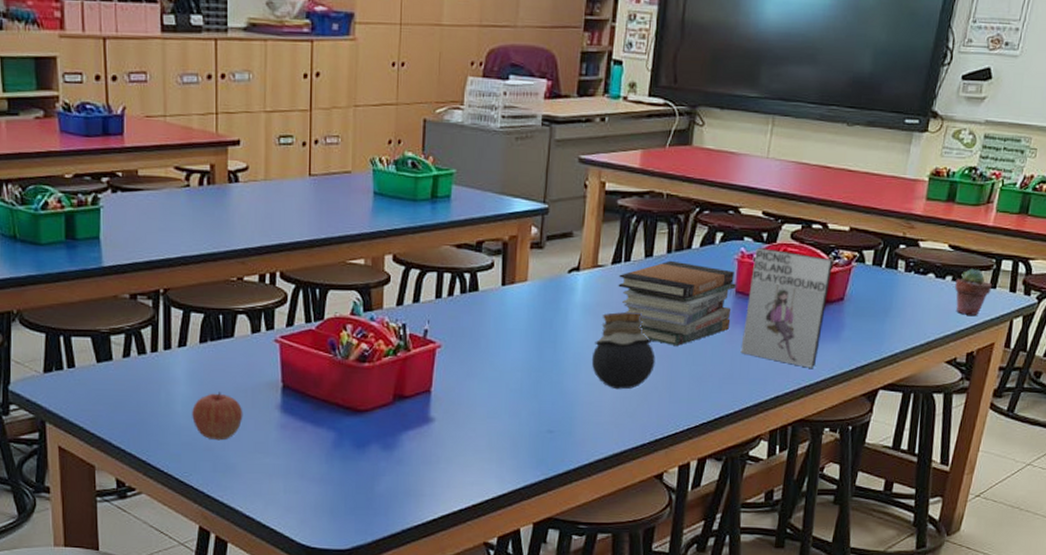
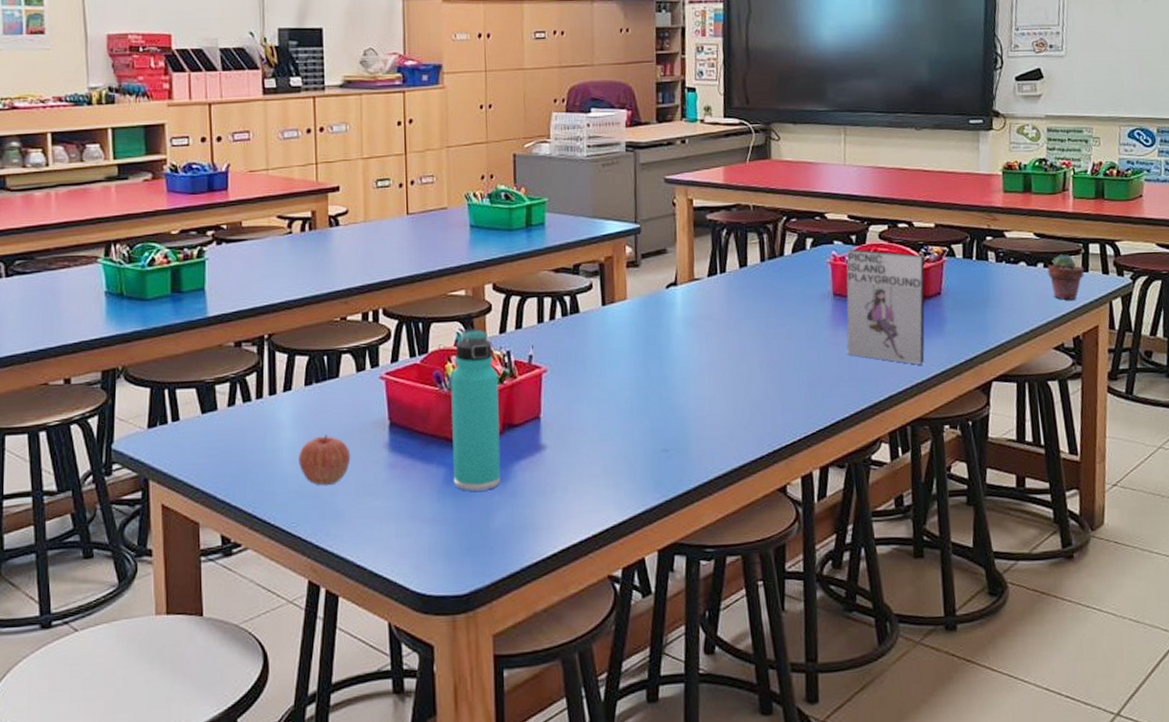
thermos bottle: none [343,299,393,456] -> present [450,329,501,491]
jar: present [591,311,655,390] -> none [699,321,763,402]
book stack: present [618,260,736,347] -> none [716,268,833,353]

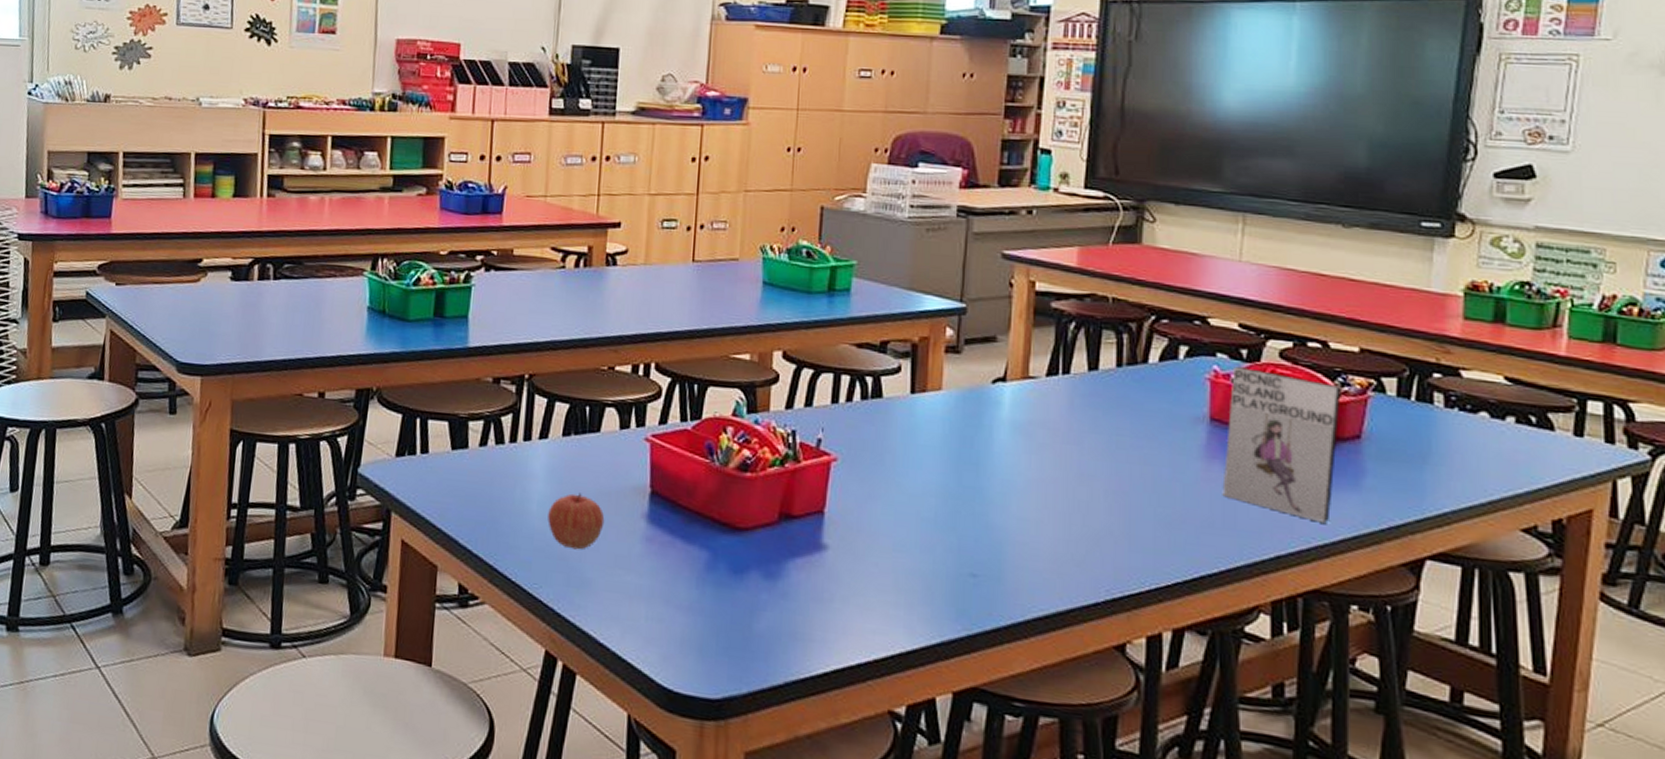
thermos bottle: present [450,329,501,491] -> none [717,398,780,586]
potted succulent: present [1047,253,1085,300] -> none [1521,408,1578,471]

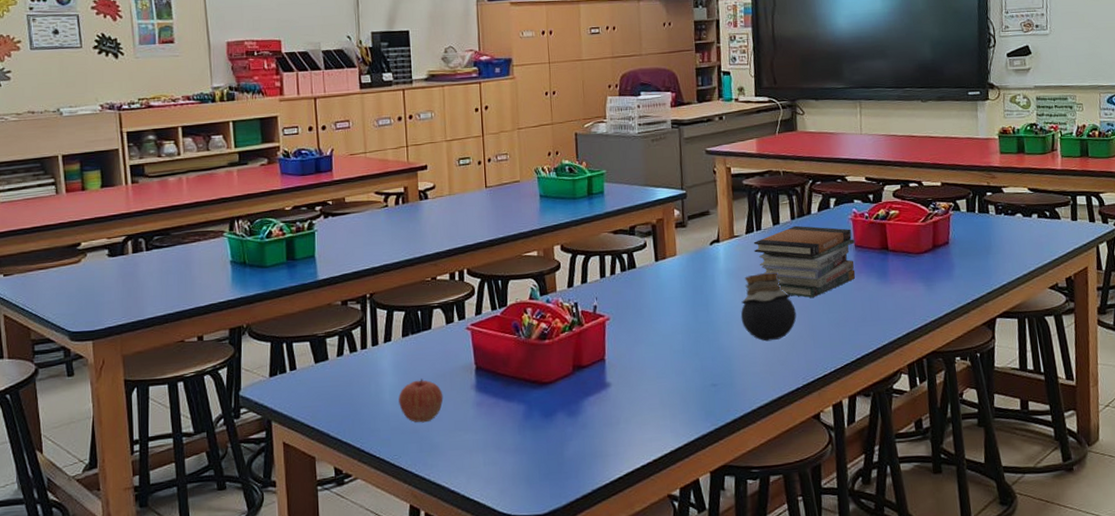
jar: none [1024,434,1108,530] -> present [740,271,797,342]
book stack: none [1055,375,1210,482] -> present [753,225,856,299]
book: present [1222,366,1341,523] -> none [865,206,937,305]

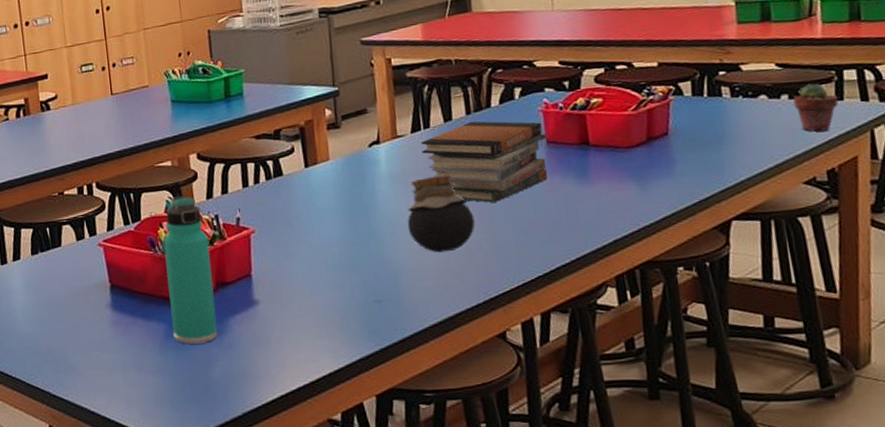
apple: present [399,378,444,423] -> none [31,297,78,343]
thermos bottle: none [527,284,573,425] -> present [163,196,218,345]
potted succulent: none [1041,205,1074,246] -> present [793,83,839,132]

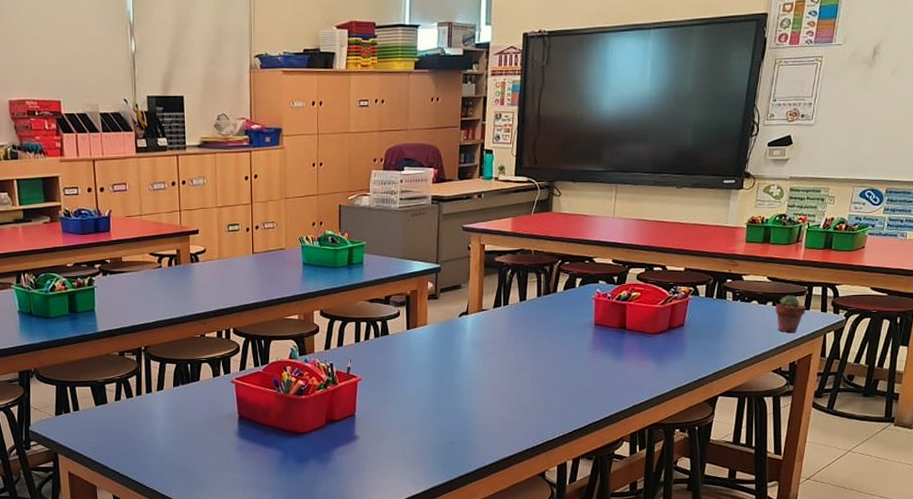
thermos bottle: present [163,196,218,345] -> none [286,346,324,469]
jar: present [407,174,475,253] -> none [481,344,533,407]
book stack: present [420,121,548,204] -> none [500,302,595,370]

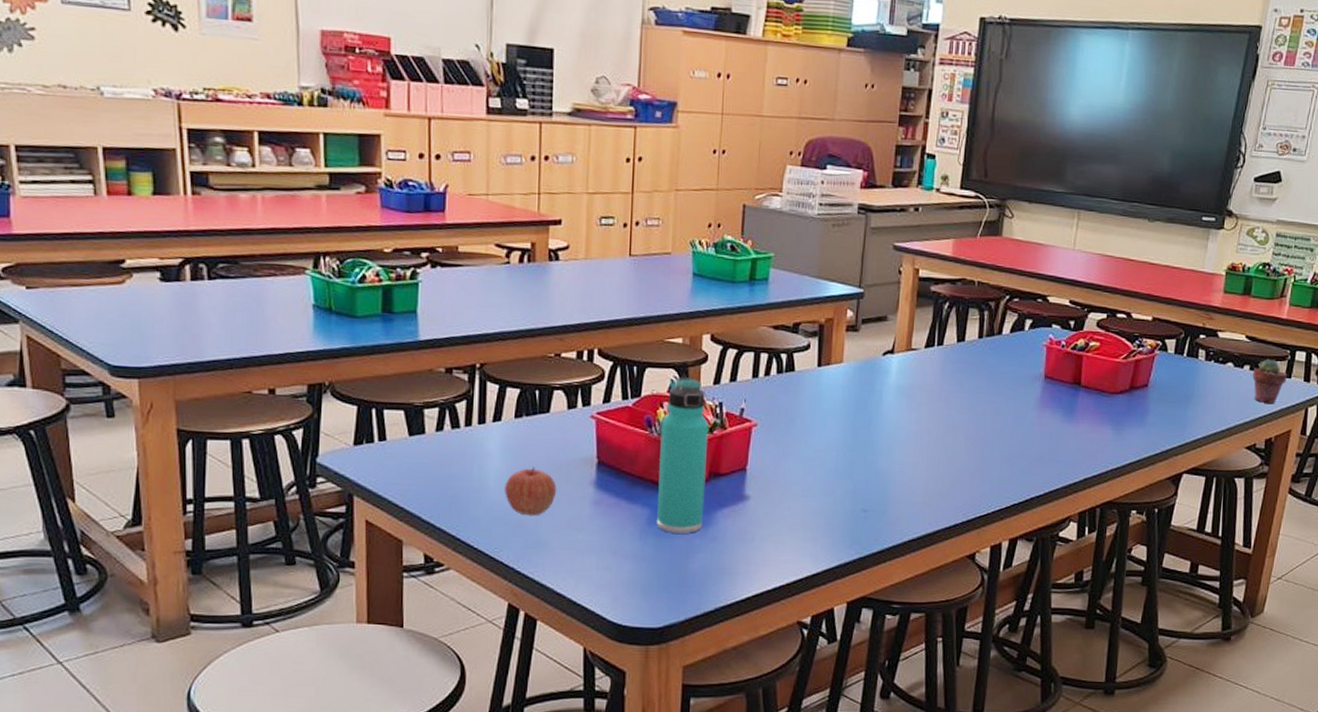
apple: none [169,424,209,462] -> present [505,467,557,516]
thermos bottle: none [286,346,324,469] -> present [657,377,709,534]

